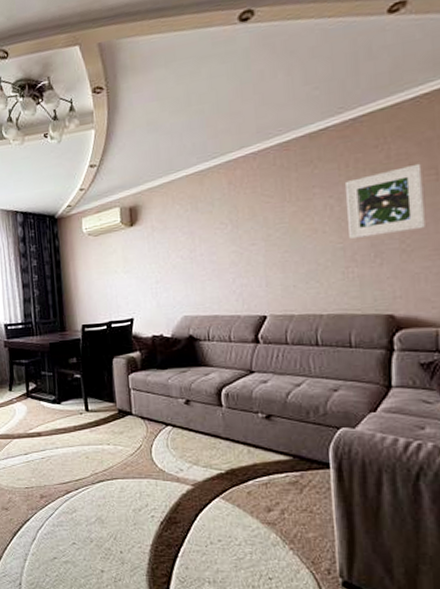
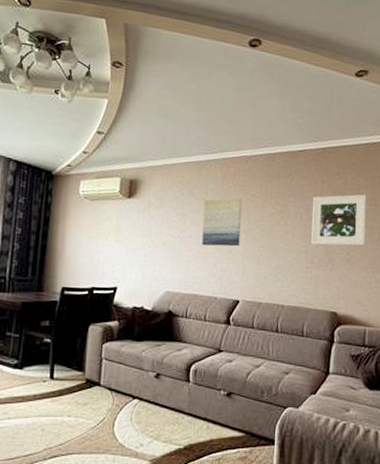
wall art: none [211,202,259,263] -> present [202,198,242,247]

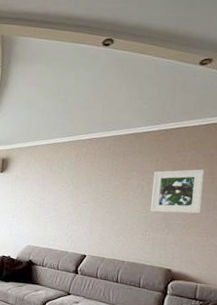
wall art: present [202,198,242,247] -> none [57,172,92,212]

